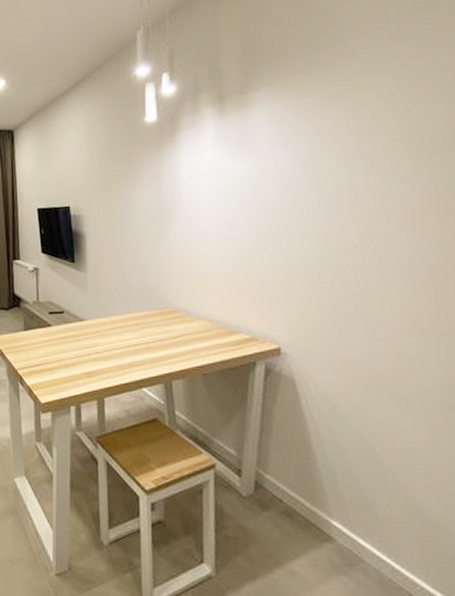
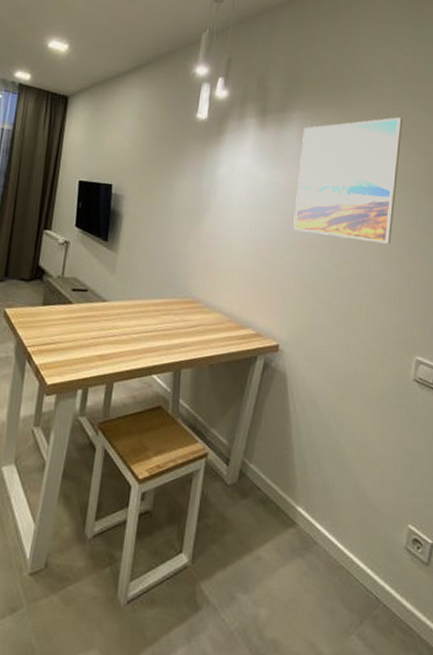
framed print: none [272,64,412,221] -> present [293,117,403,244]

